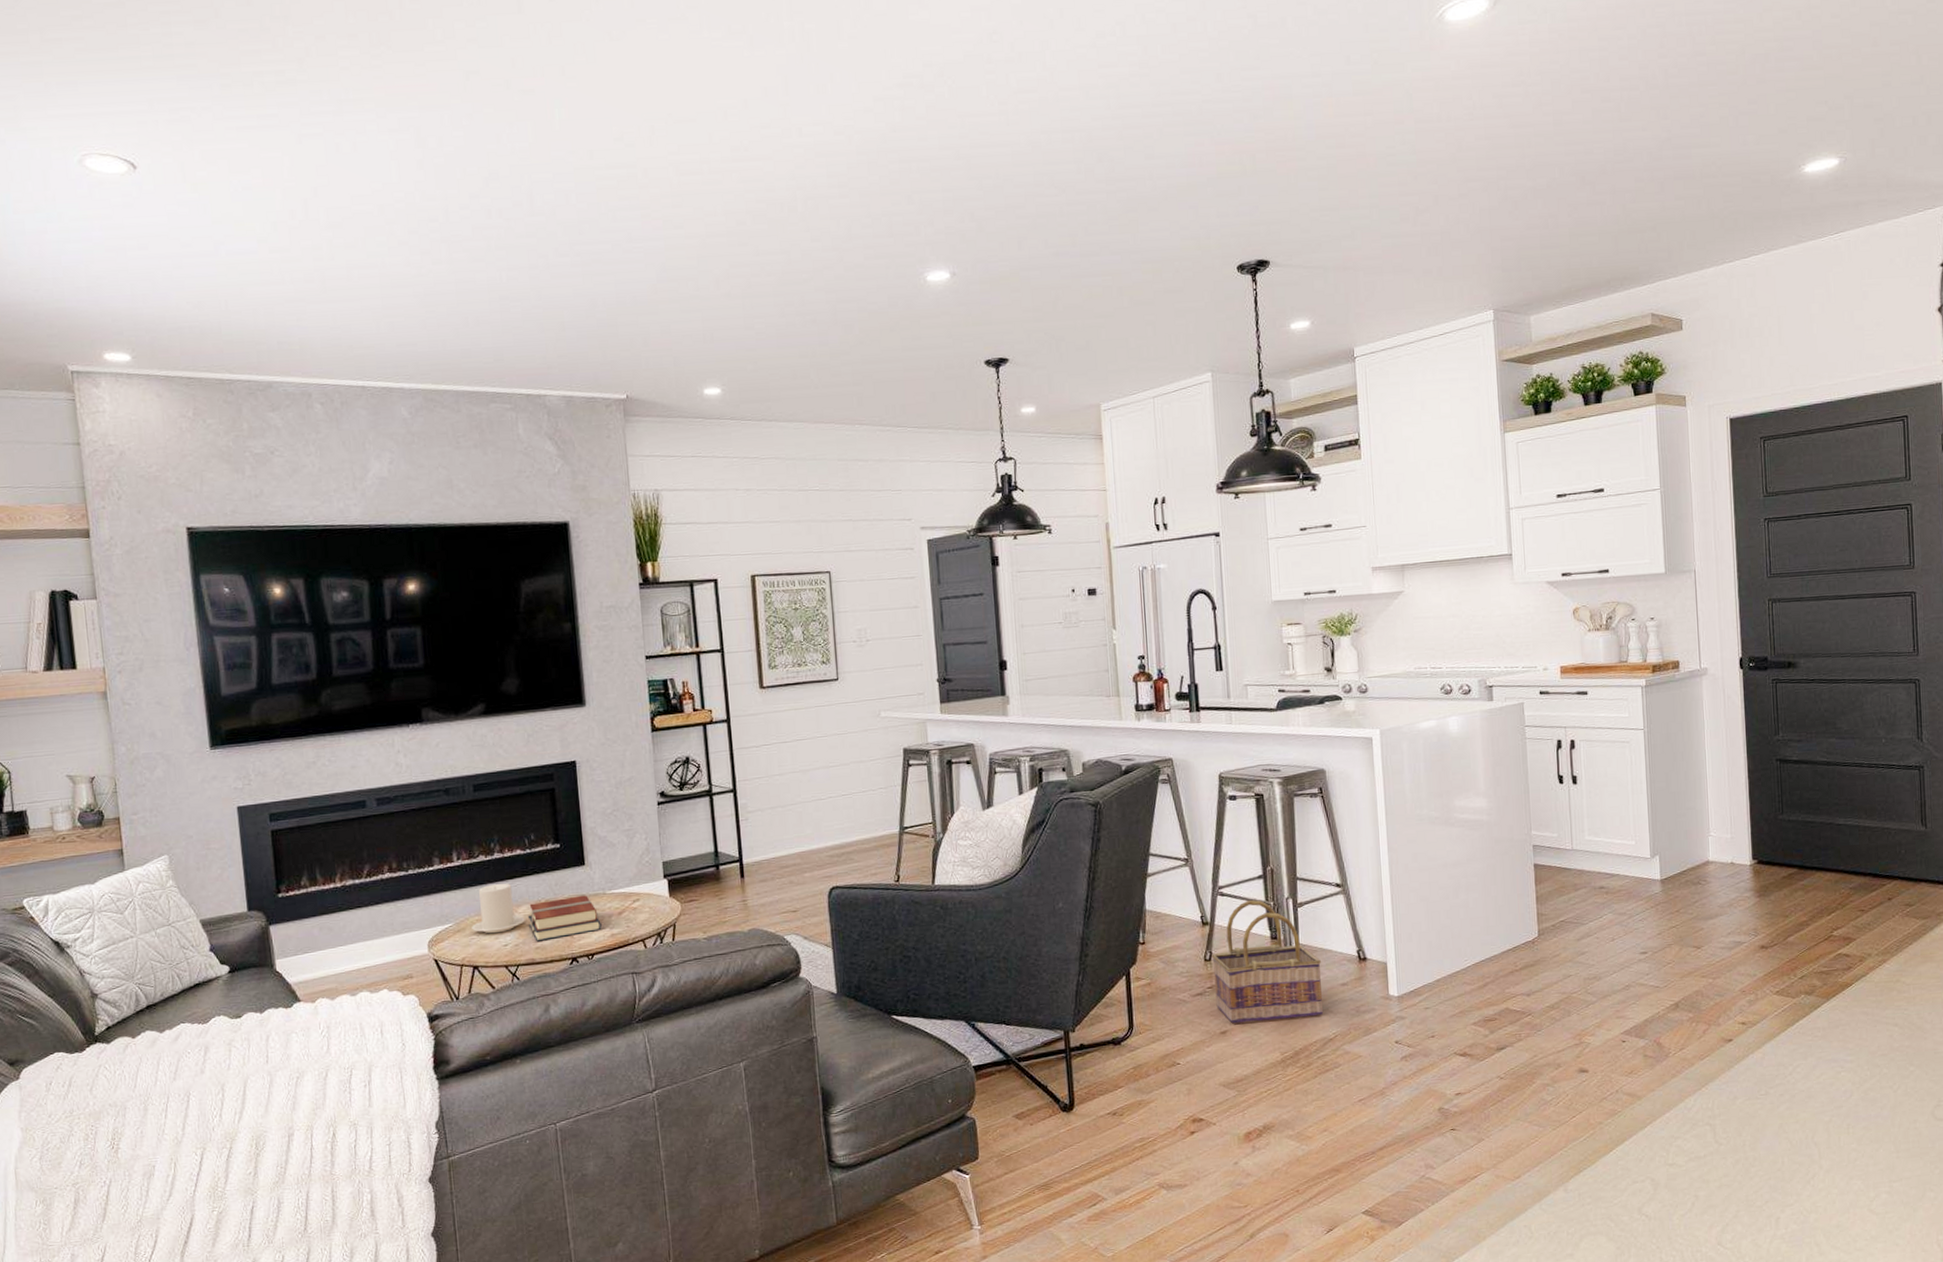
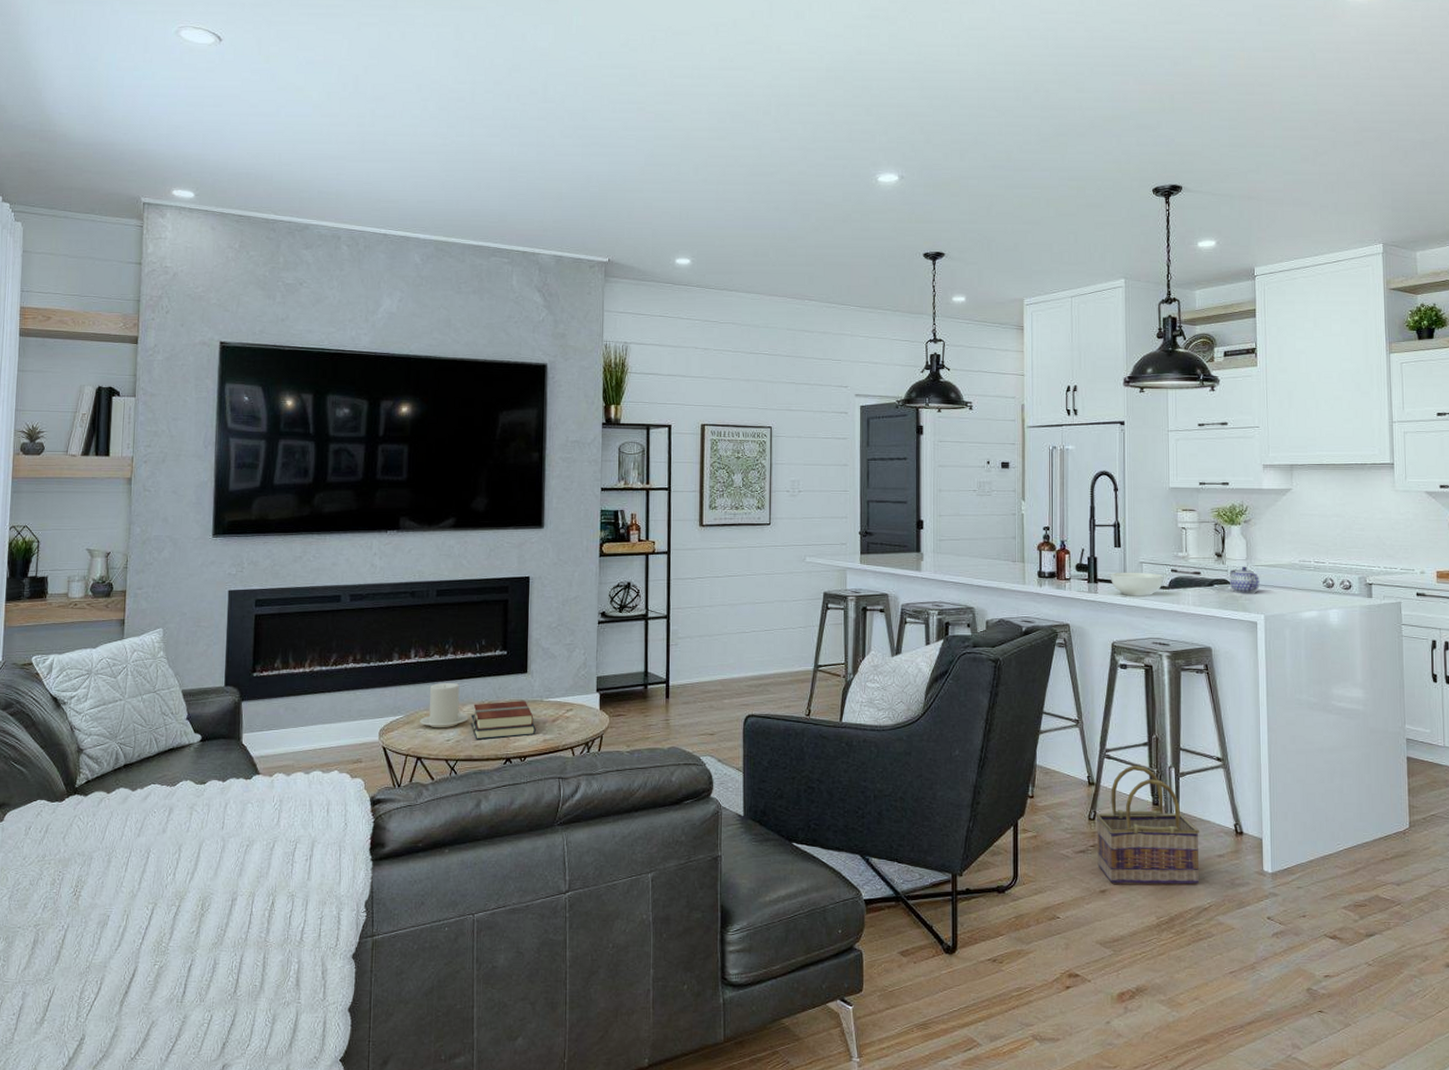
bowl: none [1213,695,1271,723] -> present [1110,572,1164,597]
teapot: none [1341,679,1374,710] -> present [1230,566,1260,594]

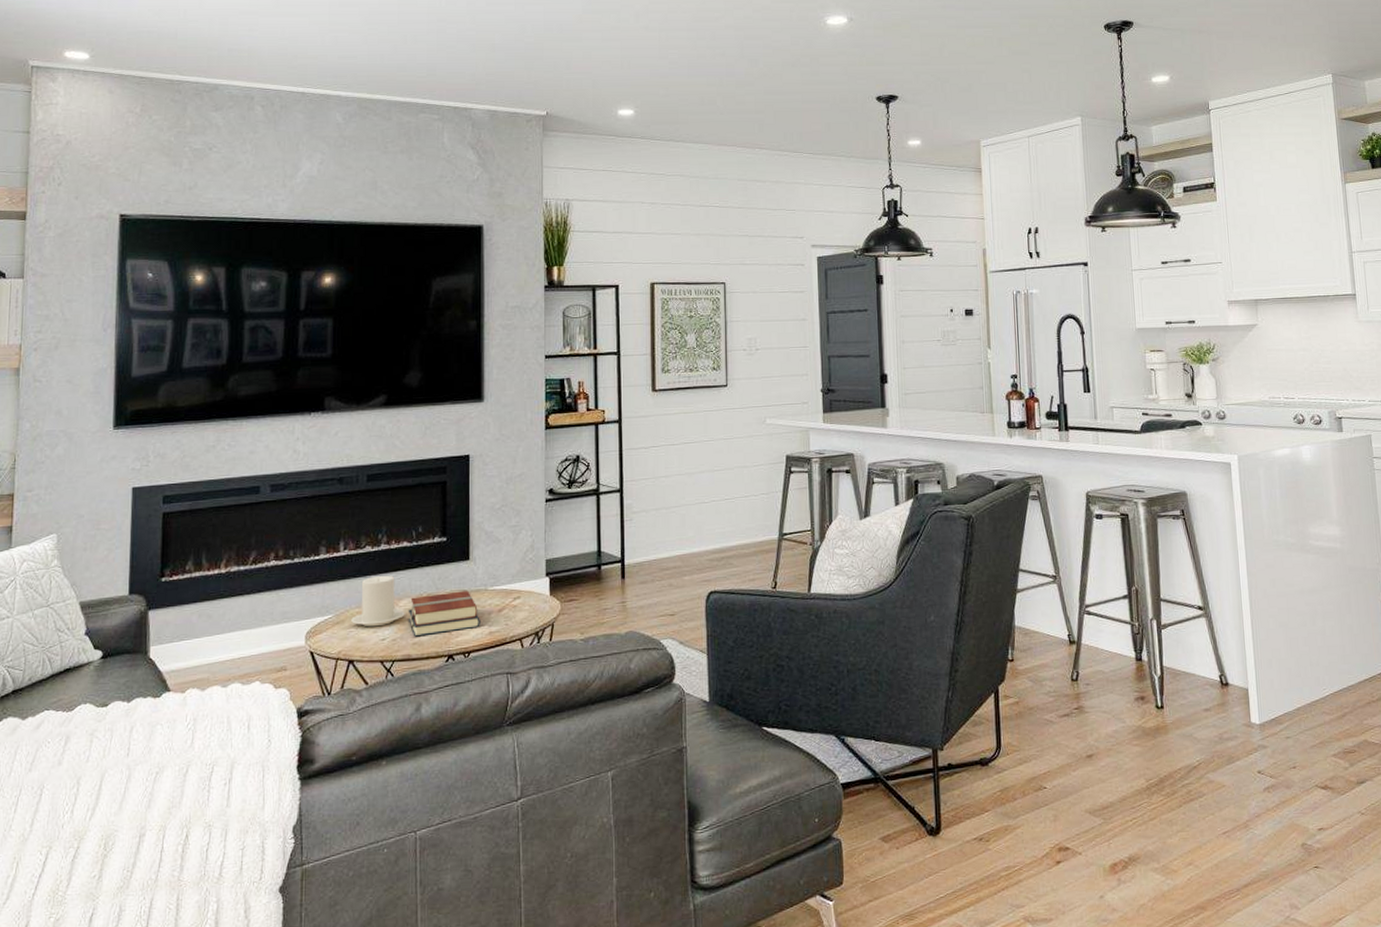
basket: present [1096,765,1200,885] -> none [1078,619,1187,747]
bowl: present [1110,572,1164,597] -> none [1080,417,1136,443]
teapot: present [1230,566,1260,594] -> none [1201,406,1232,435]

